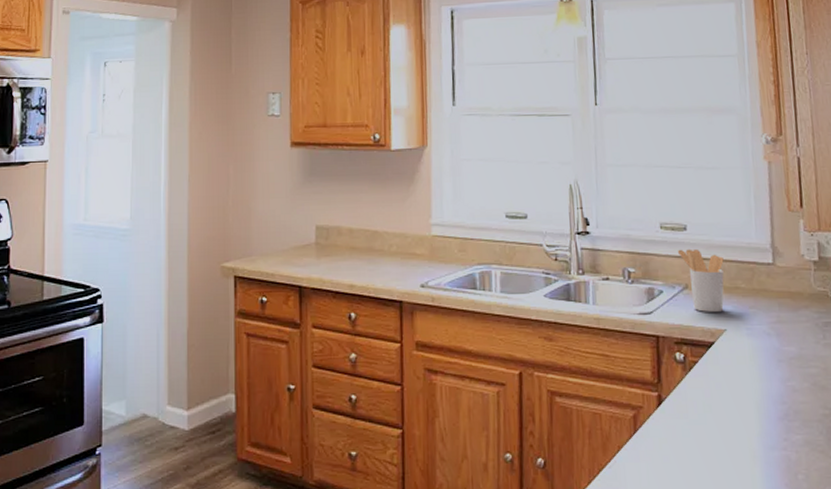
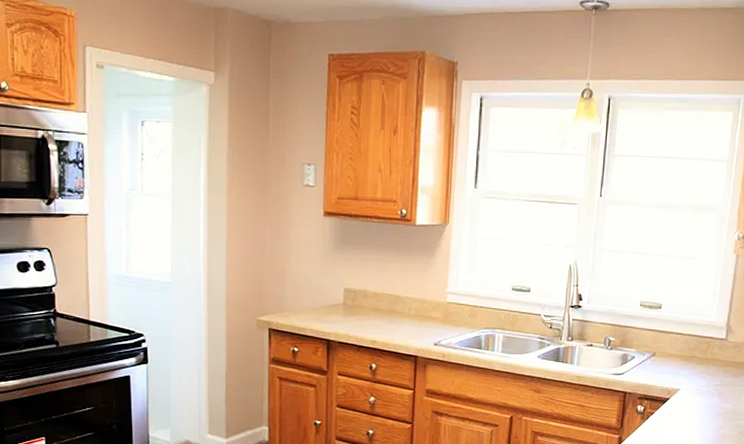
utensil holder: present [678,248,724,312] -> none [652,324,687,375]

